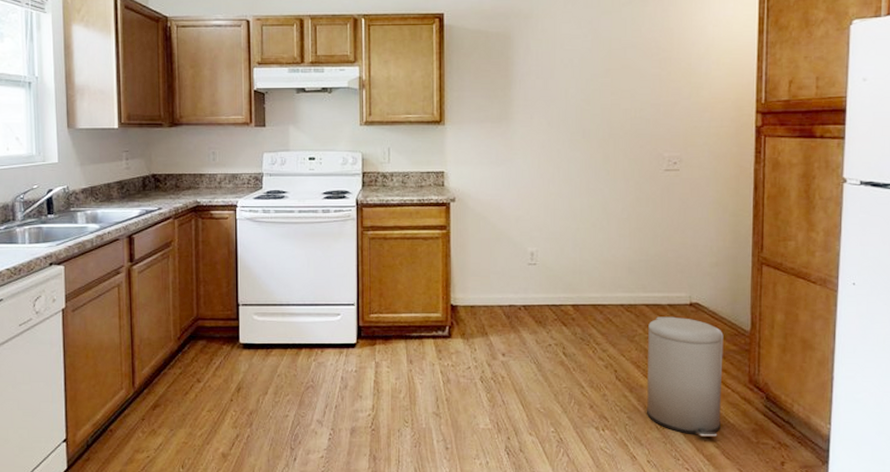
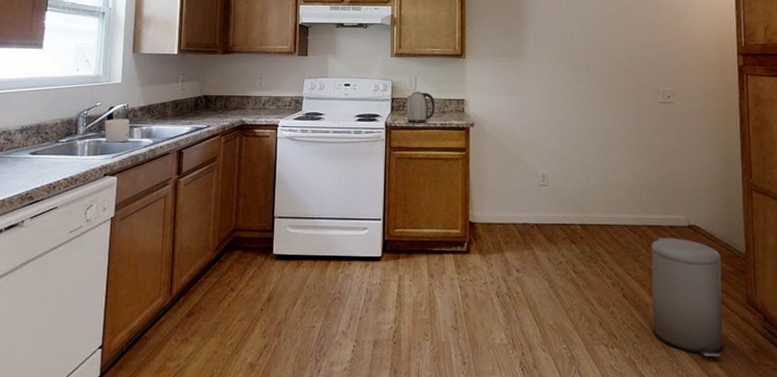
mug: none [43,202,73,230] -> present [104,118,130,144]
kettle: none [380,164,412,199] -> present [407,91,435,123]

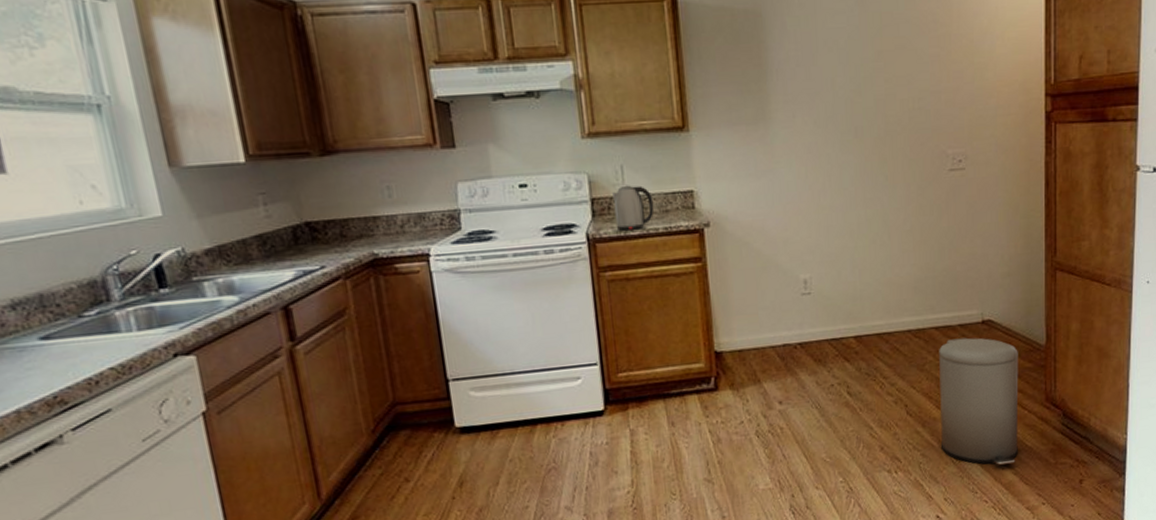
mug: present [104,118,130,144] -> none [151,269,200,310]

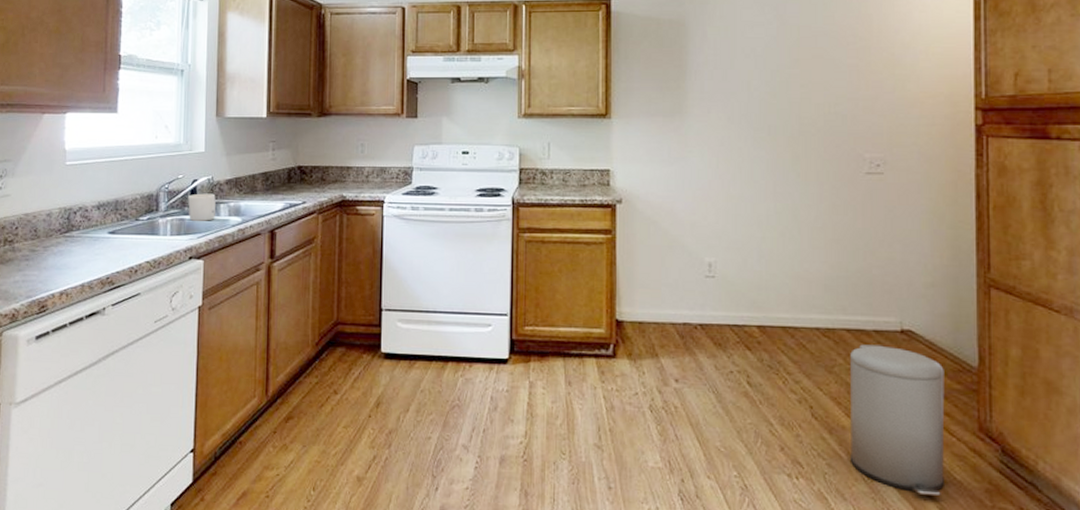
mug: none [151,269,200,310] -> present [187,193,216,222]
kettle: present [612,185,655,231] -> none [538,160,573,199]

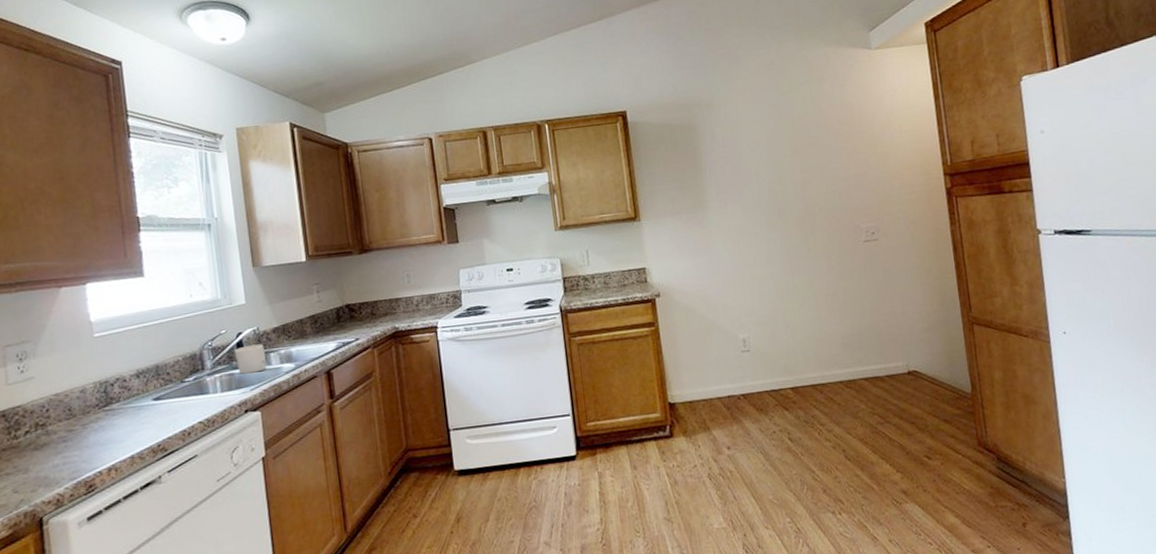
pedal bin: present [850,344,945,497] -> none [870,387,957,509]

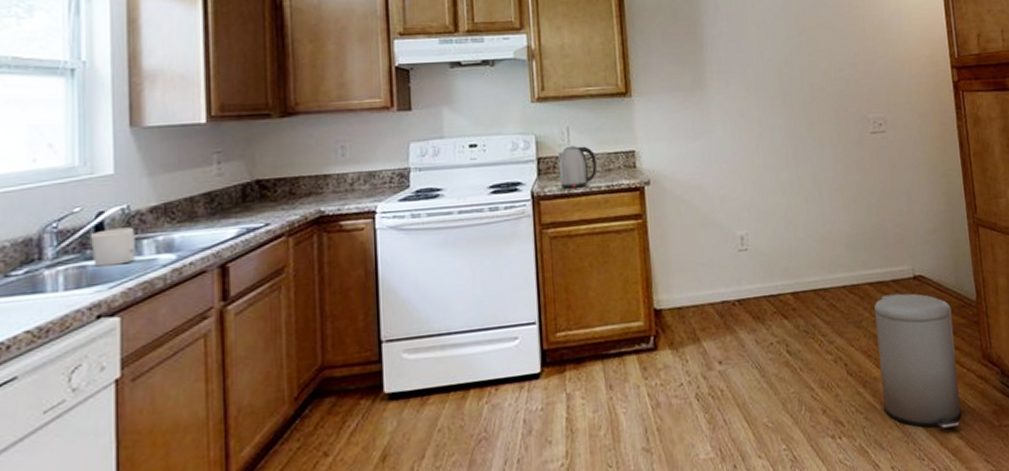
kettle: none [580,265,614,303] -> present [558,145,598,189]
pedal bin: none [870,387,957,509] -> present [874,293,961,429]

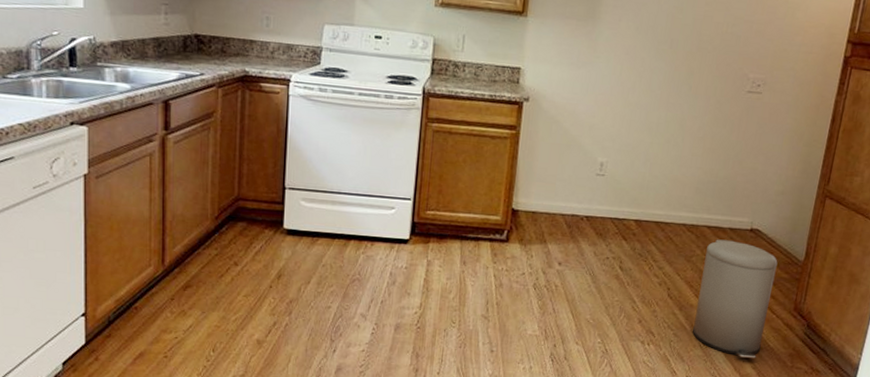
mug: present [89,227,135,268] -> none [65,54,99,86]
kettle: present [558,145,598,189] -> none [449,52,485,93]

